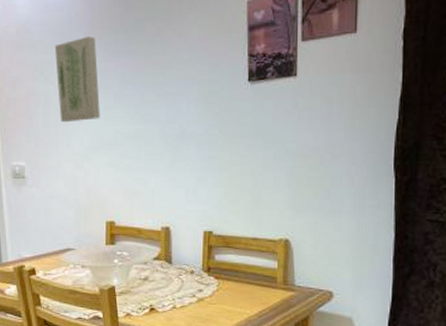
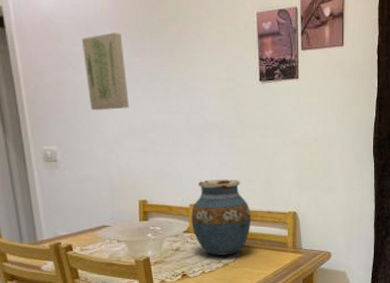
vase: none [163,198,232,289] -> present [191,178,251,255]

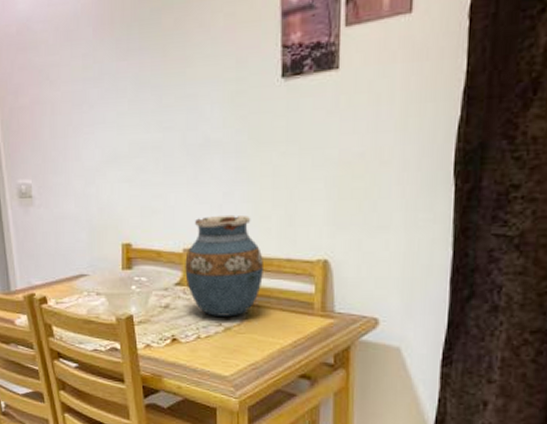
wall art: present [81,32,129,111] -> none [59,32,112,134]

